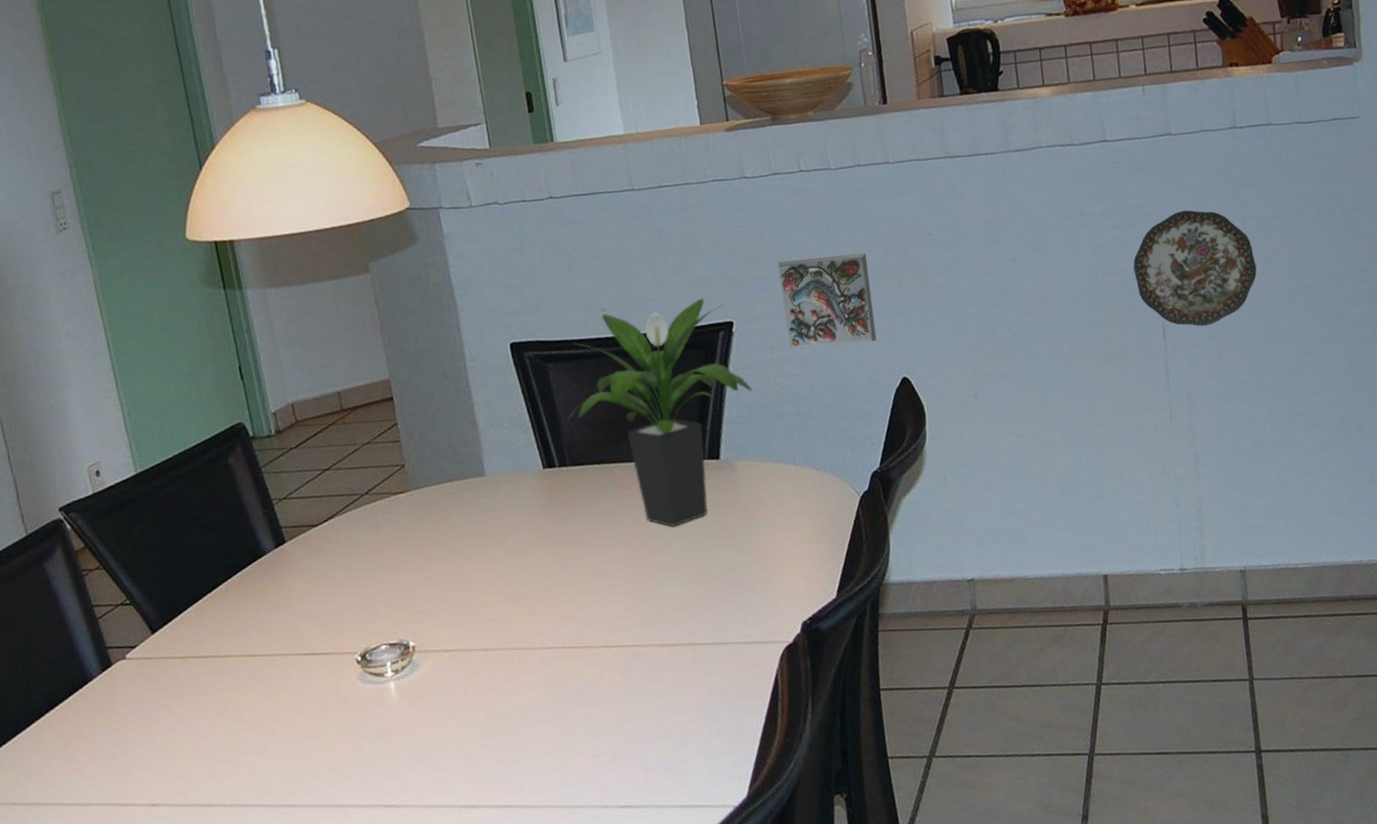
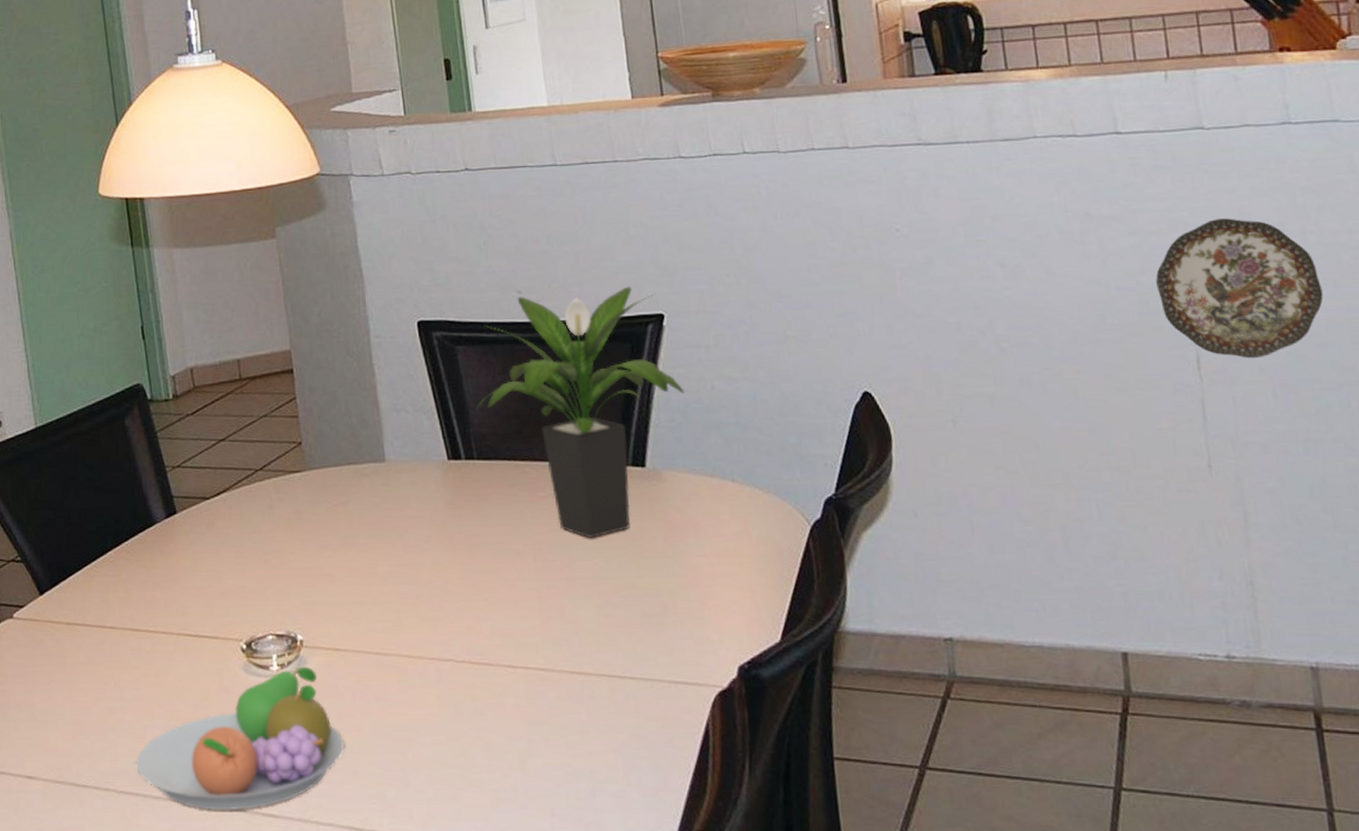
fruit bowl: none [259,669,459,810] -> present [136,666,345,811]
decorative tile: present [778,252,877,349] -> none [717,246,833,350]

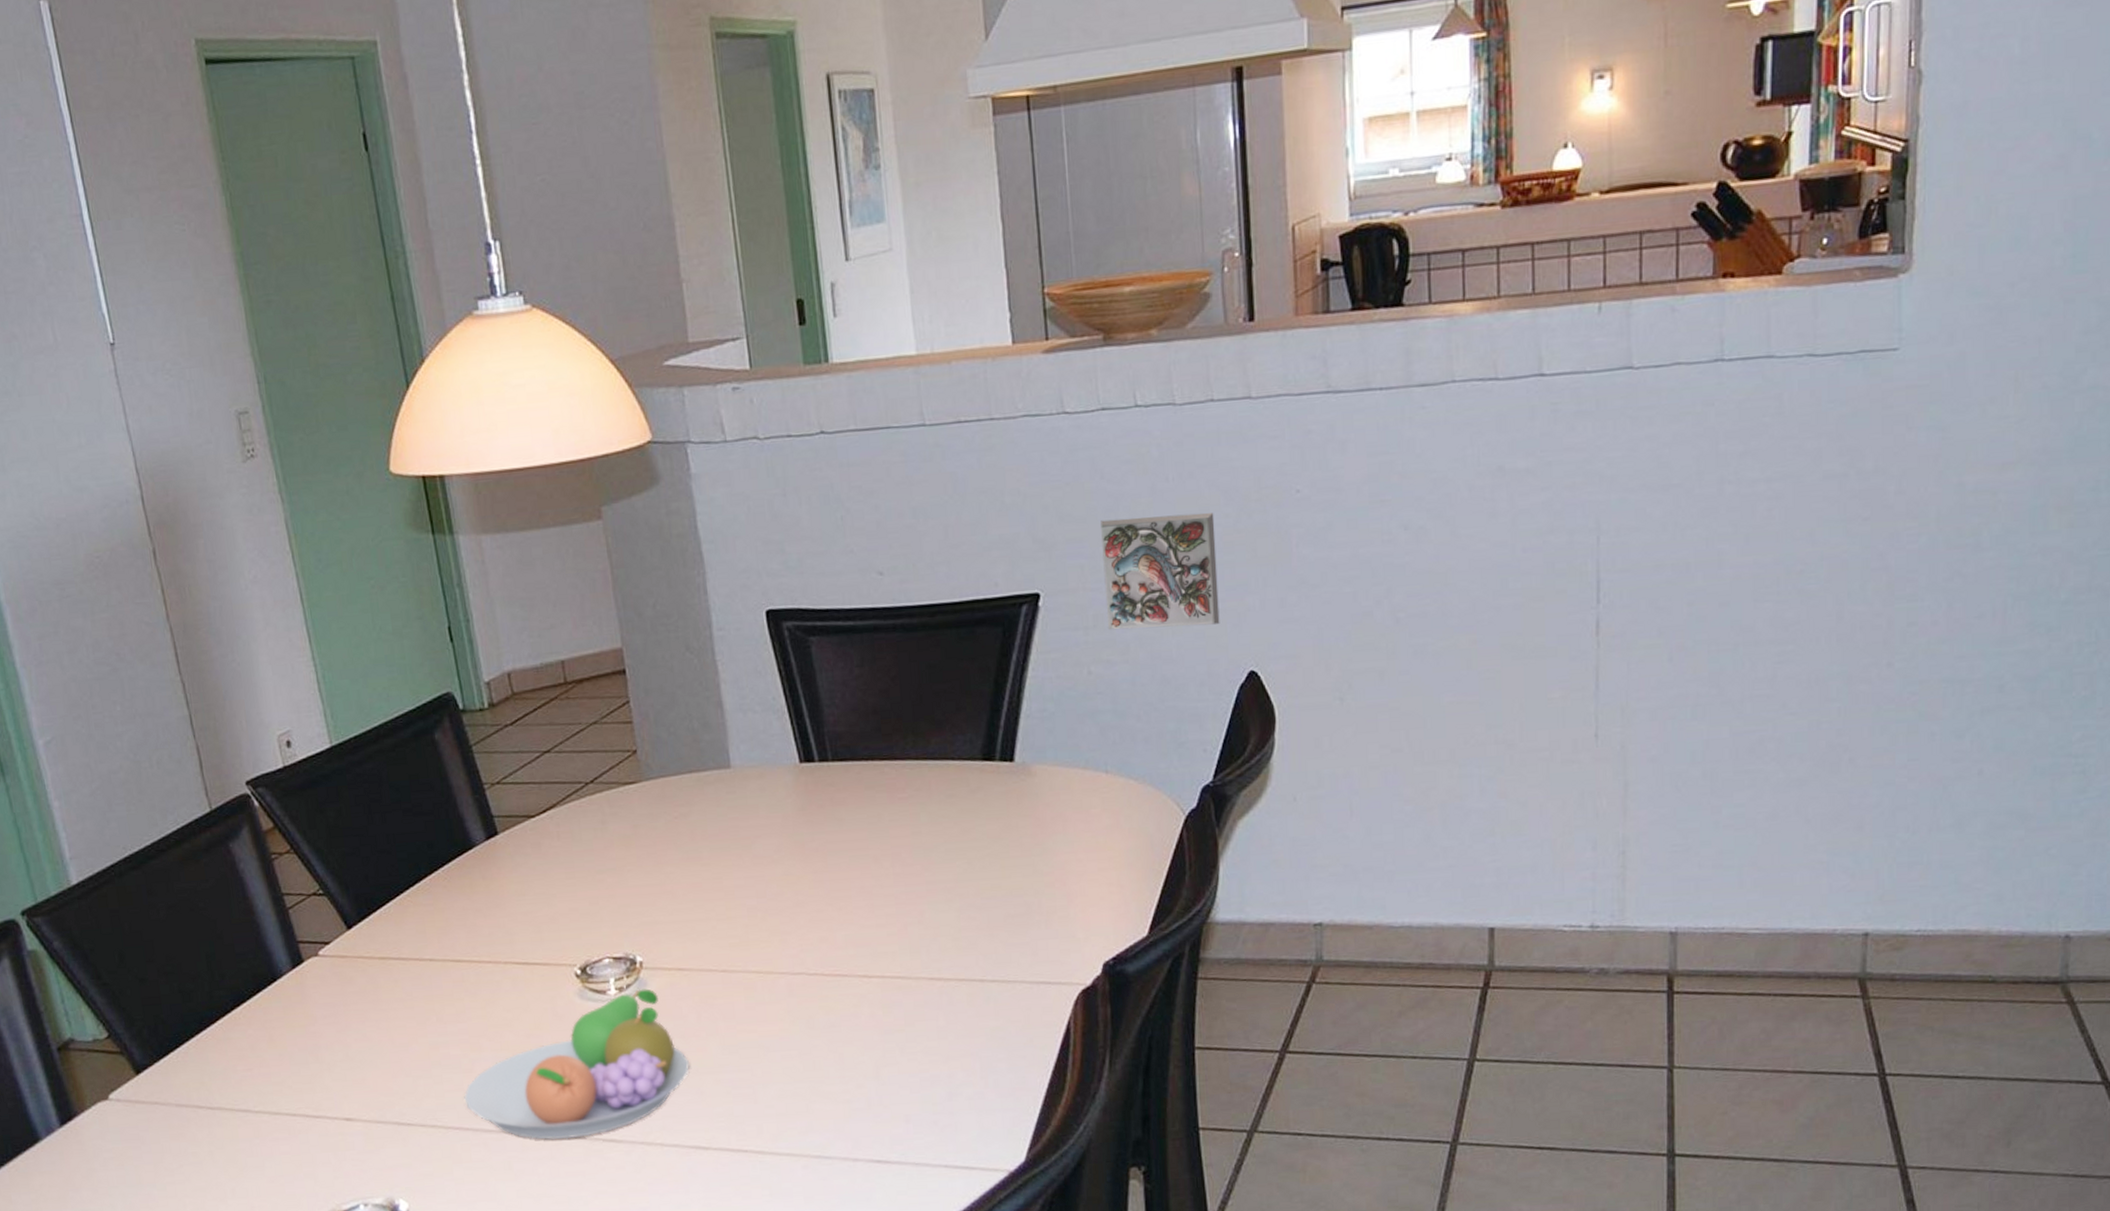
potted plant: present [476,286,685,539] -> none [831,563,1059,840]
decorative tile: none [717,246,833,350] -> present [1101,512,1220,630]
decorative plate: present [1156,218,1324,359] -> none [1564,468,1732,622]

